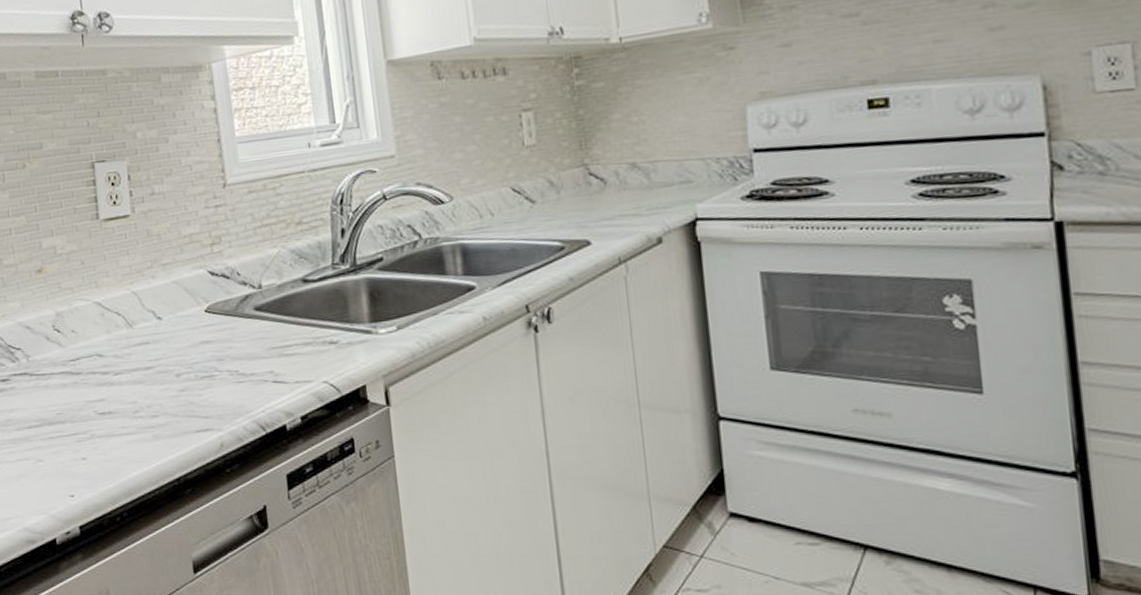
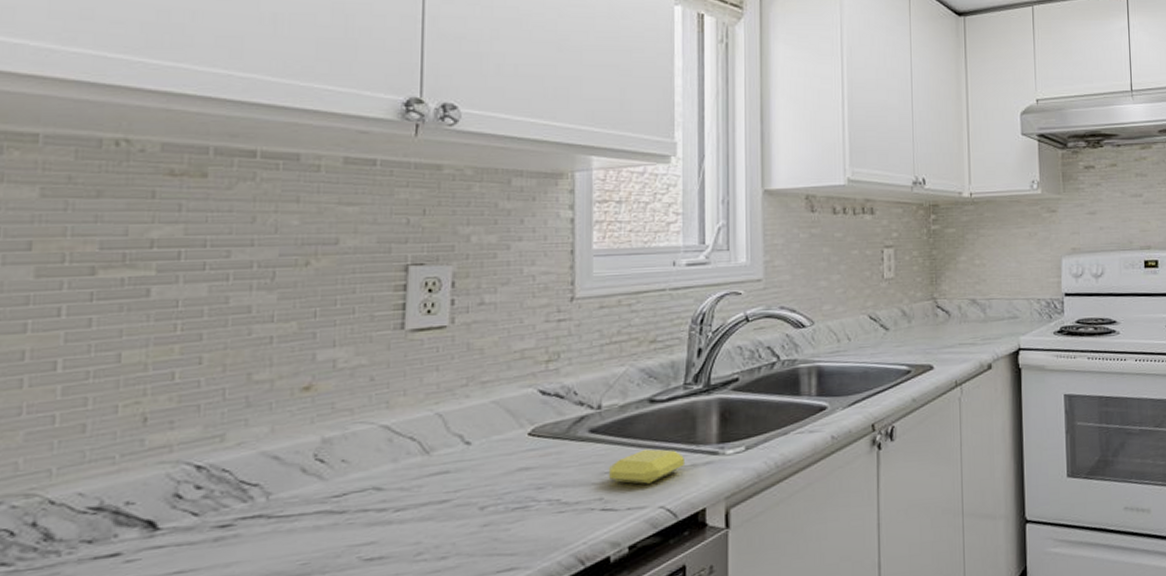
soap bar: none [274,326,341,360] -> present [608,449,684,484]

